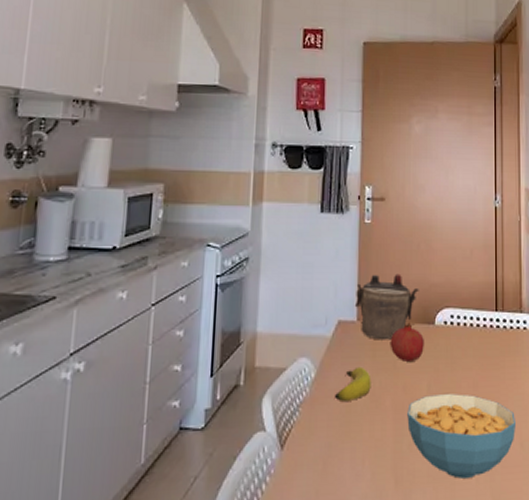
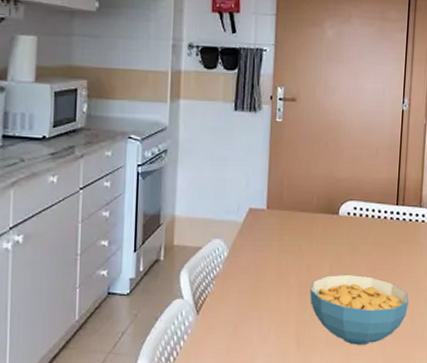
banana: present [335,366,371,401] -> none [245,248,279,277]
teapot: present [354,274,419,340] -> none [264,168,325,227]
fruit: present [390,322,424,362] -> none [296,212,328,246]

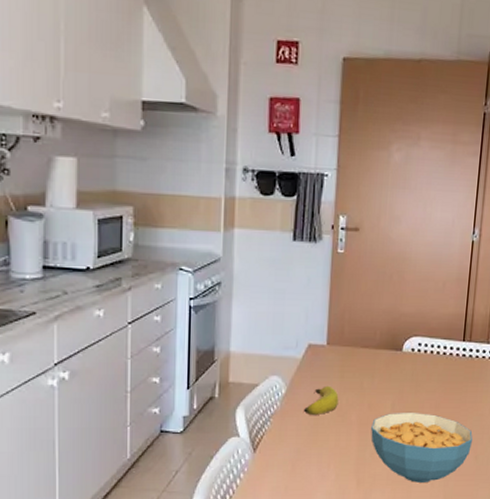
banana: none [245,248,279,277] -> present [304,385,339,415]

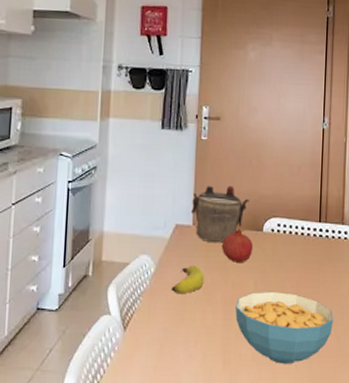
teapot: none [324,302,389,363] -> present [190,185,249,243]
fruit: none [357,348,391,383] -> present [221,229,253,262]

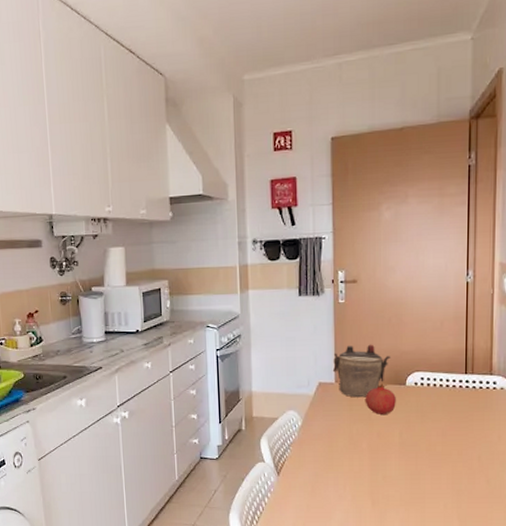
banana: present [172,265,204,293] -> none [319,418,349,443]
cereal bowl: present [235,291,334,364] -> none [382,439,484,504]

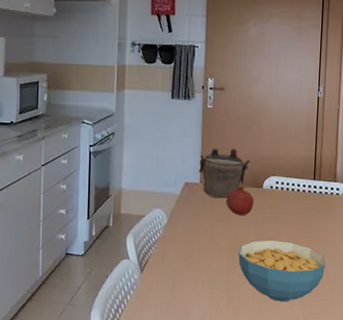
cereal bowl: none [382,439,484,504] -> present [238,239,326,301]

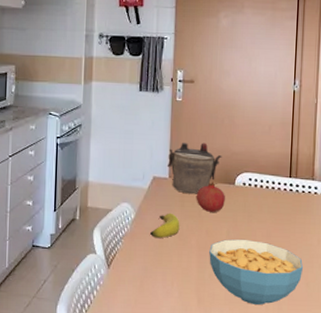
banana: none [182,217,211,241] -> present [150,213,180,238]

